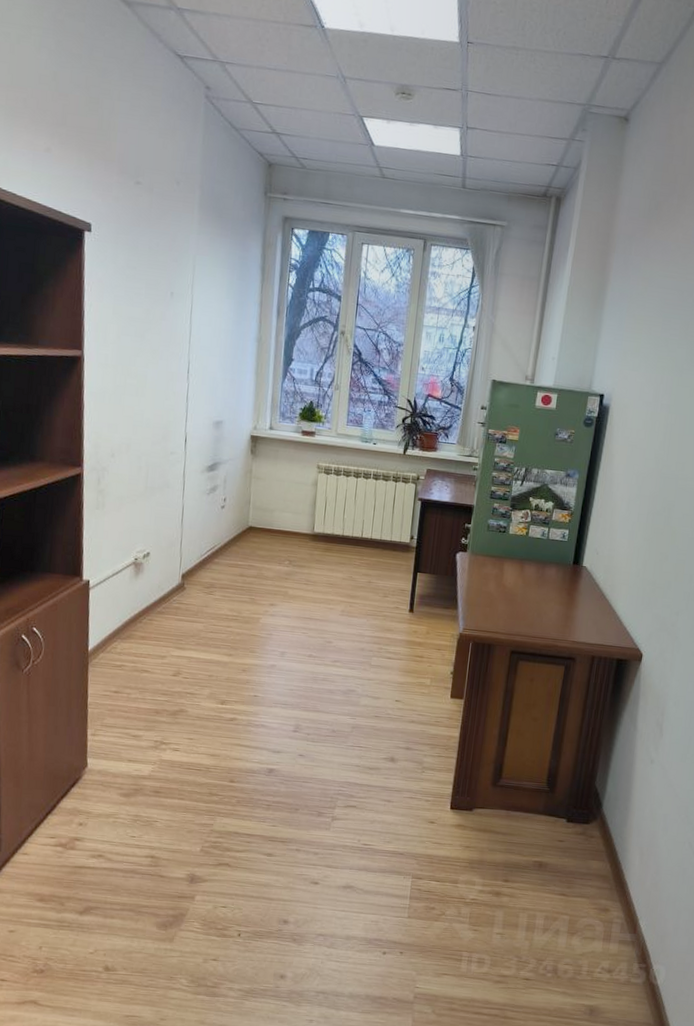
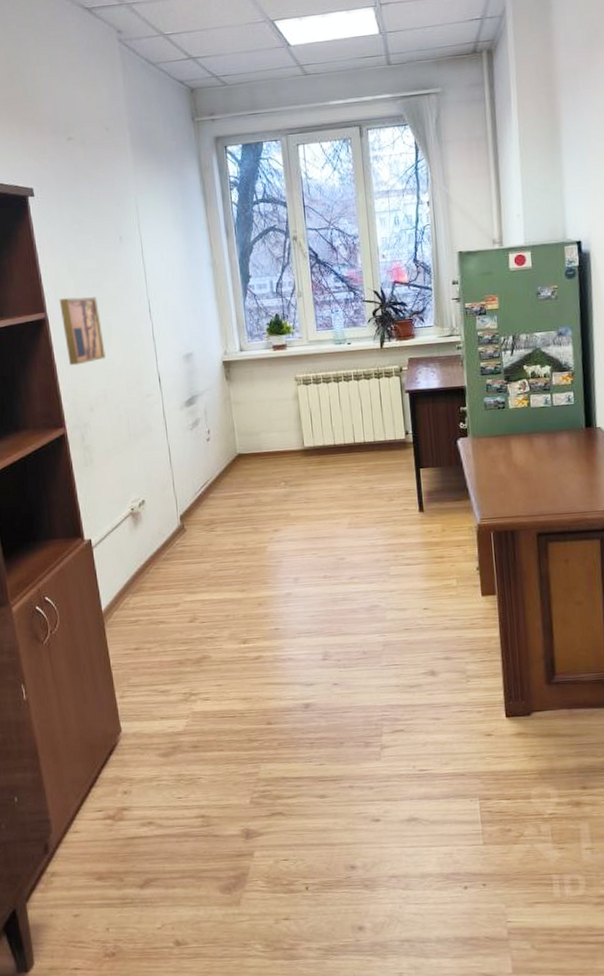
wall art: none [97,340,138,410] -> present [59,297,106,366]

